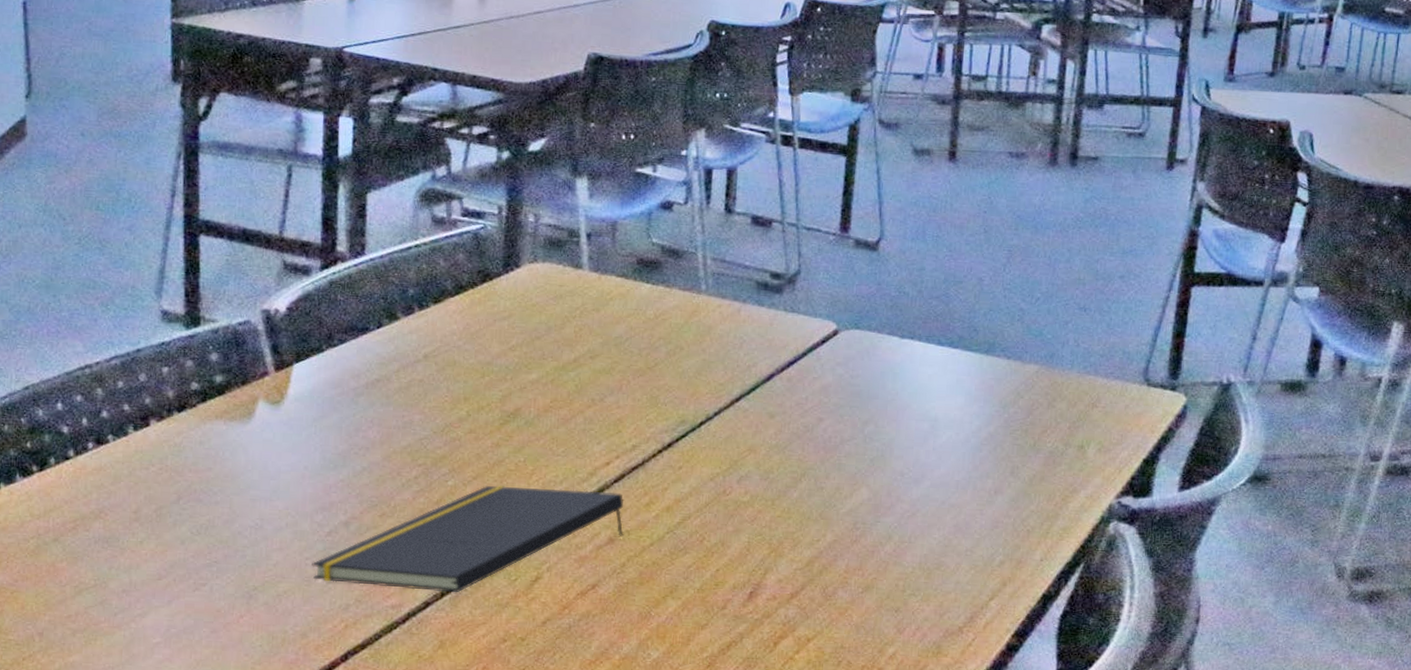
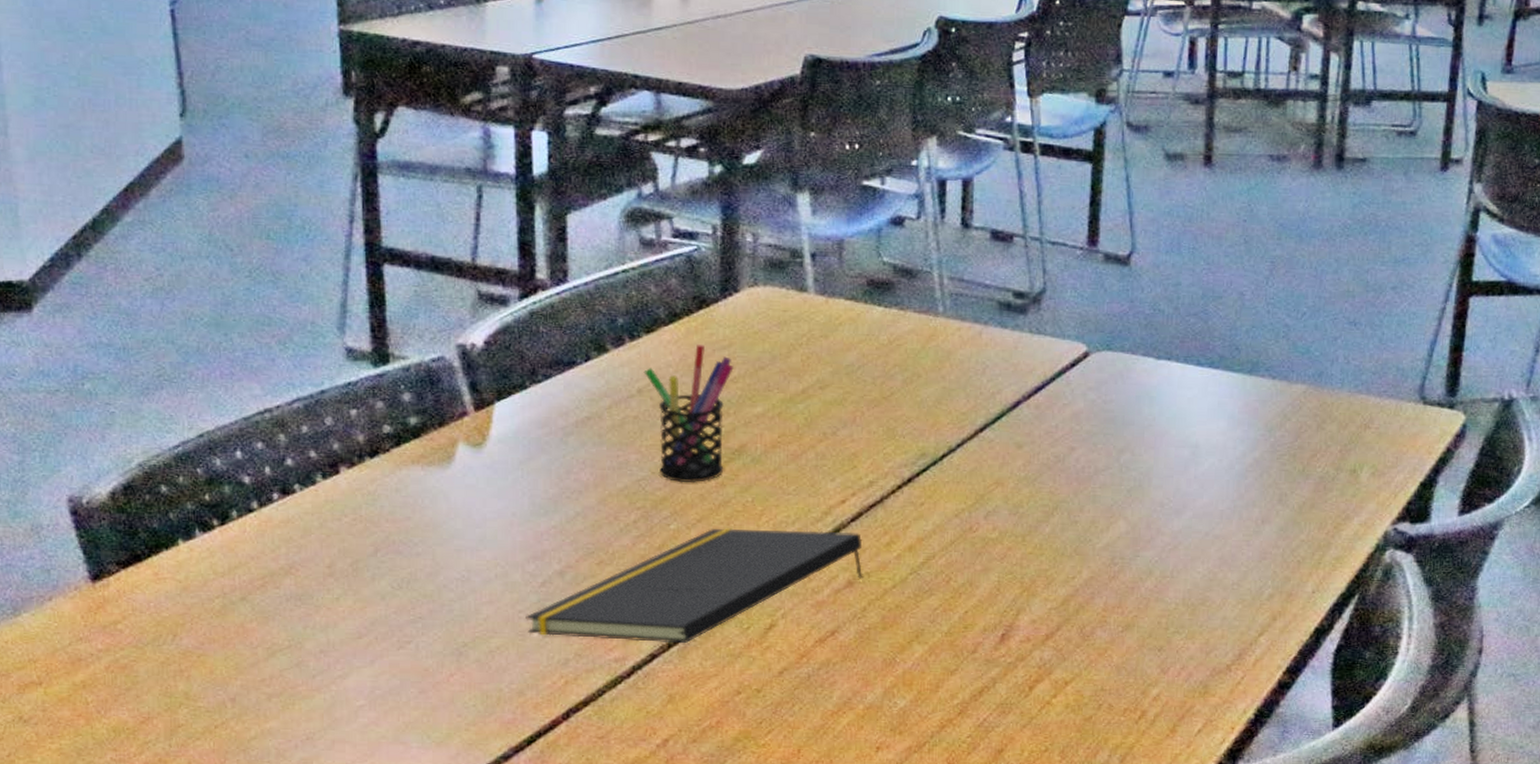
pen holder: none [430,314,512,443] -> present [643,344,734,483]

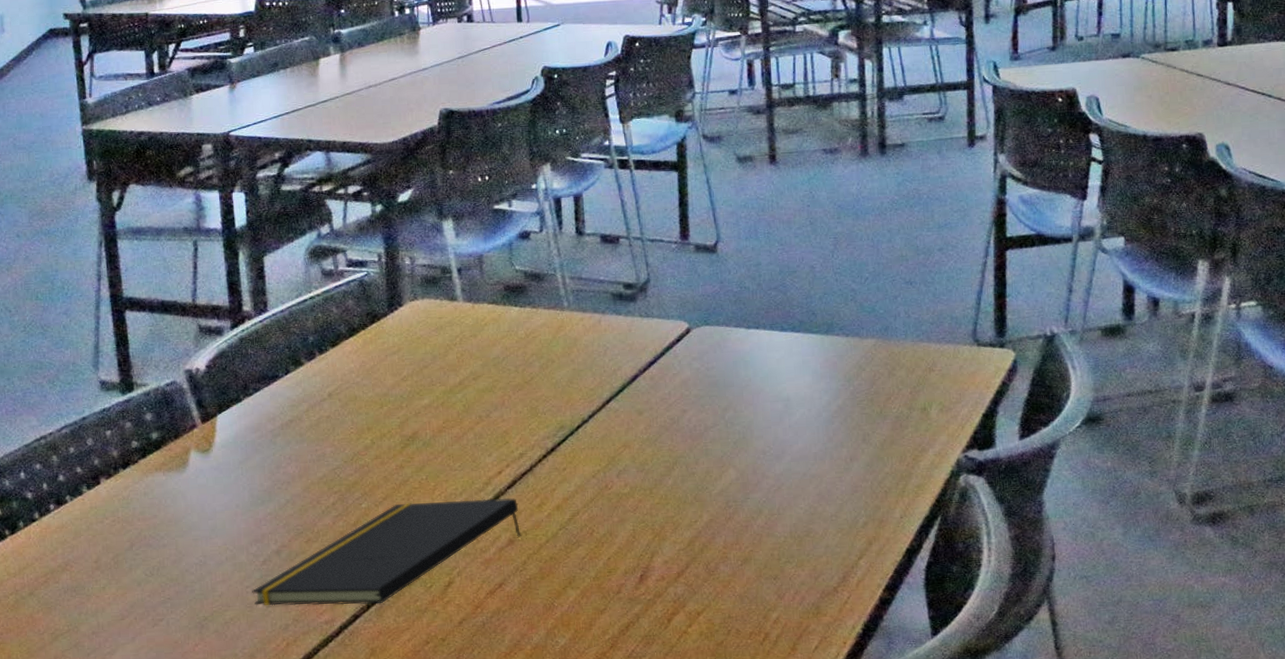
pen holder: present [643,344,734,483] -> none [332,351,403,468]

